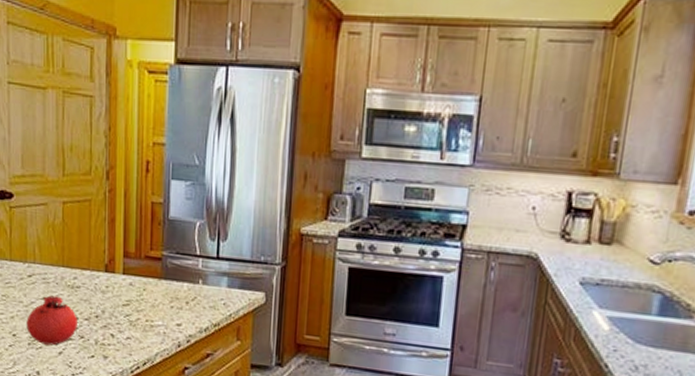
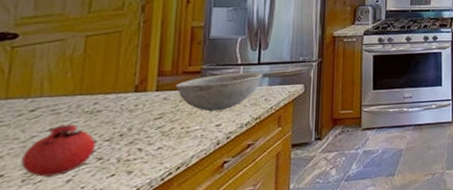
bowl: none [140,264,222,309] -> present [176,72,263,112]

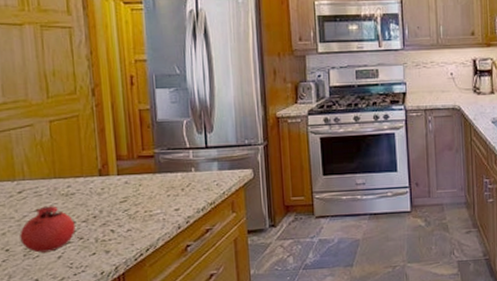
bowl: present [176,72,263,112] -> none [134,156,212,196]

